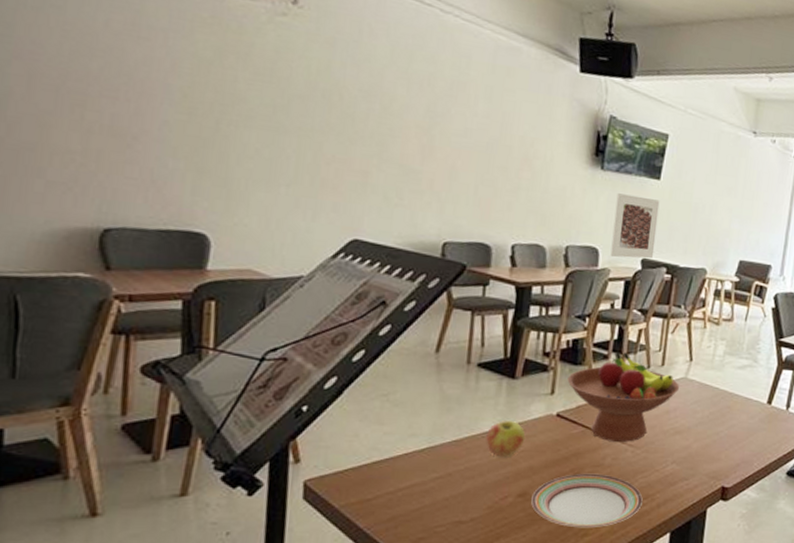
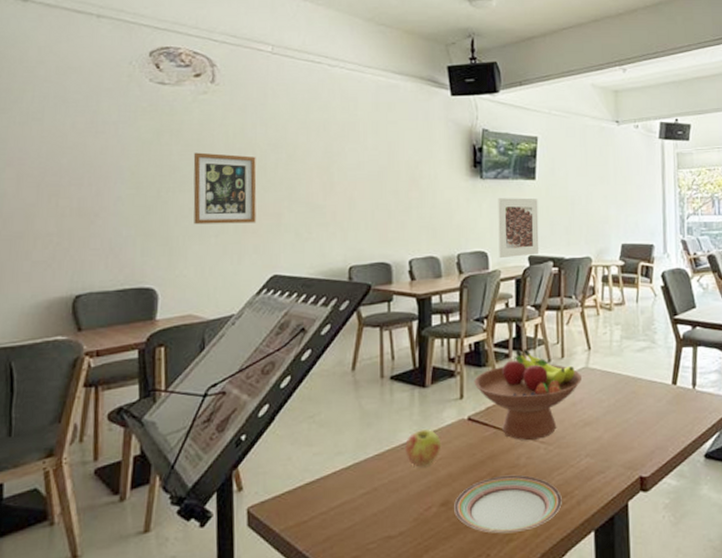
wall art: none [260,84,343,178] -> present [193,152,257,225]

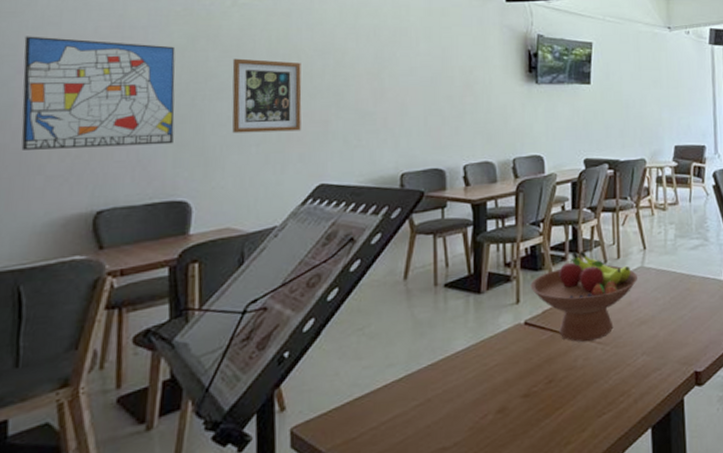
wall art: none [11,131,143,237] -> present [21,36,176,150]
apple: present [405,428,442,466] -> none [460,335,498,374]
plate: present [454,475,562,533] -> none [511,377,619,437]
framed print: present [498,198,539,259] -> none [553,102,595,162]

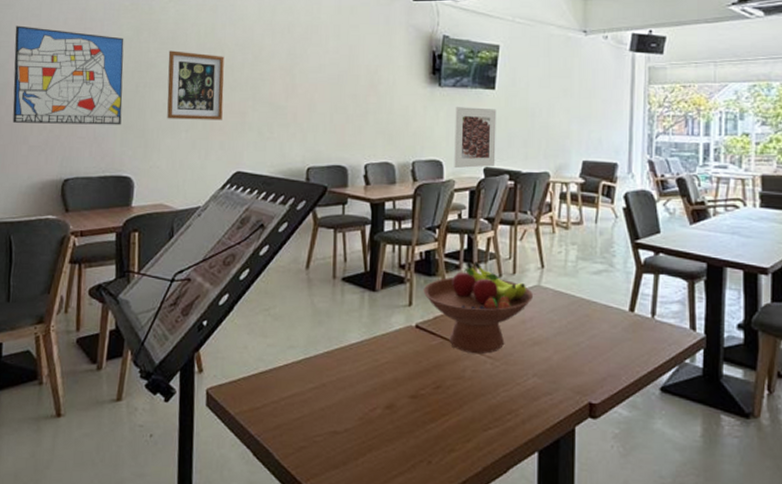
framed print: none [553,102,595,162] -> present [454,107,497,169]

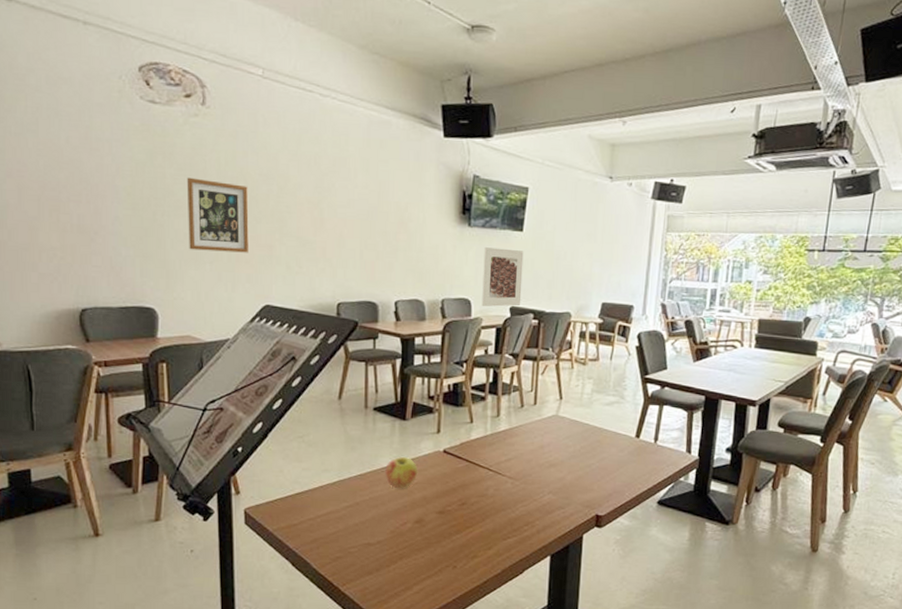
wall art: present [12,25,124,125] -> none [9,141,140,255]
apple: none [353,331,389,368] -> present [385,456,418,488]
fruit bowl: present [423,261,533,354] -> none [451,393,551,475]

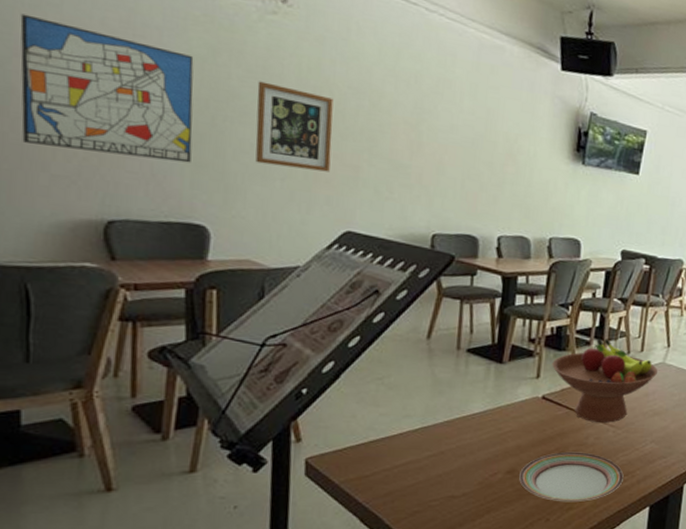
wall art: none [9,141,140,255] -> present [20,13,194,163]
apple: present [385,456,418,488] -> none [476,402,513,436]
plate: none [427,502,524,550] -> present [519,451,624,502]
fruit bowl: none [451,393,551,475] -> present [552,338,658,423]
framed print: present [482,247,524,307] -> none [592,187,639,250]

